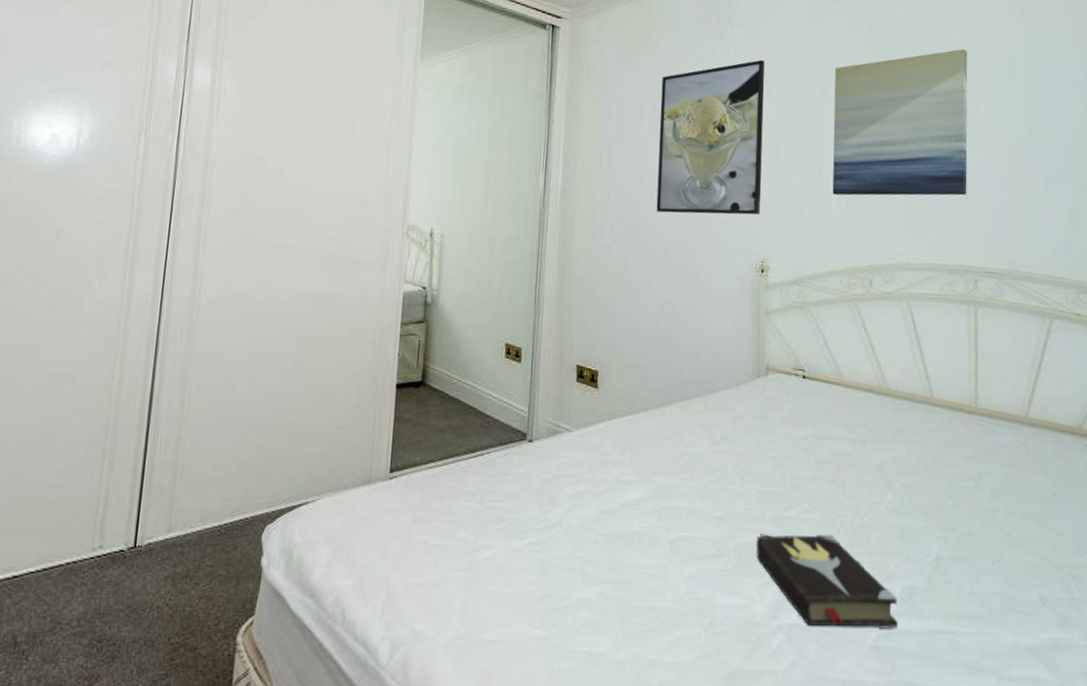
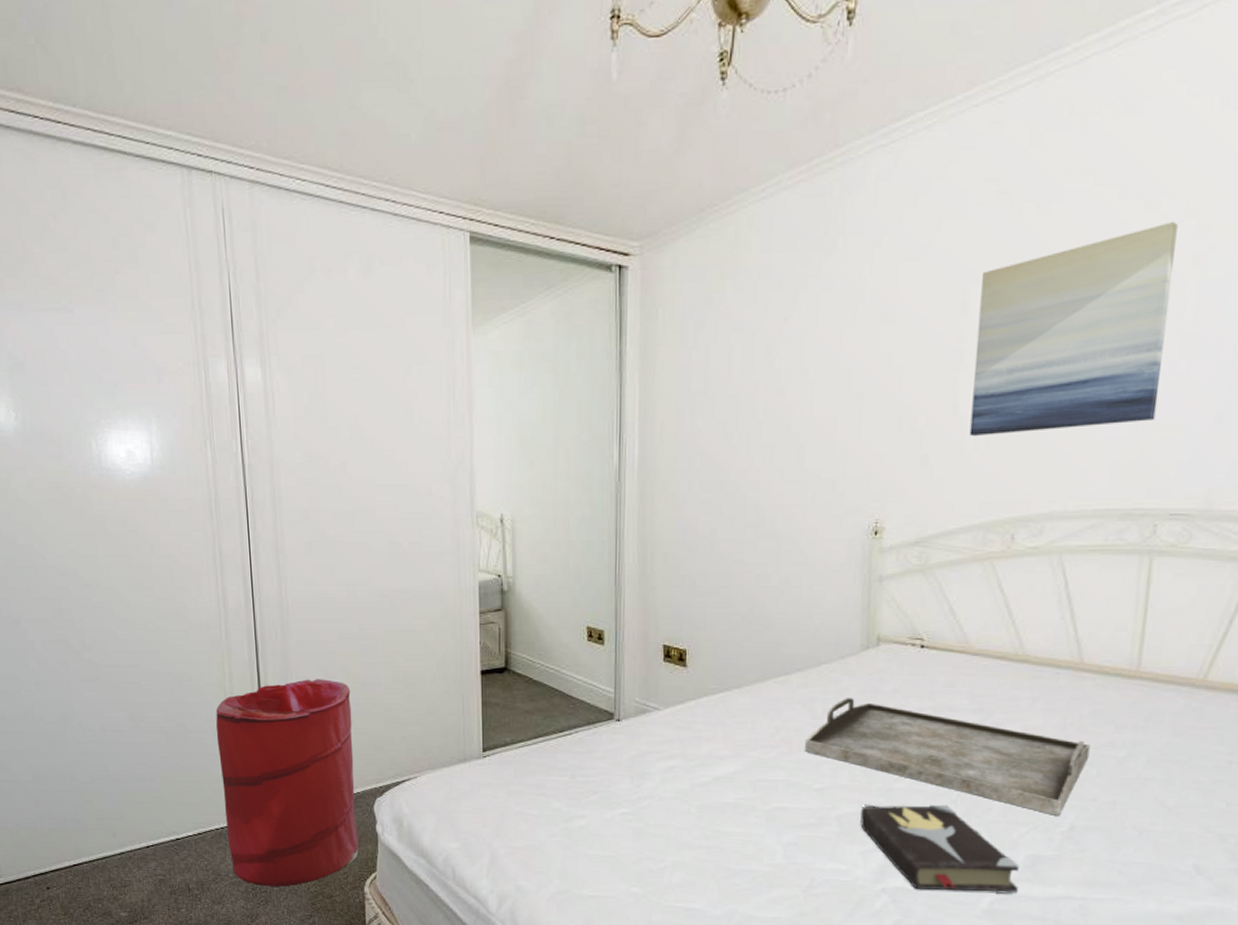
laundry hamper: none [78,386,255,637] -> present [215,679,359,887]
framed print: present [656,59,765,215] -> none [748,274,887,476]
serving tray: none [705,423,946,546] -> present [805,697,1091,816]

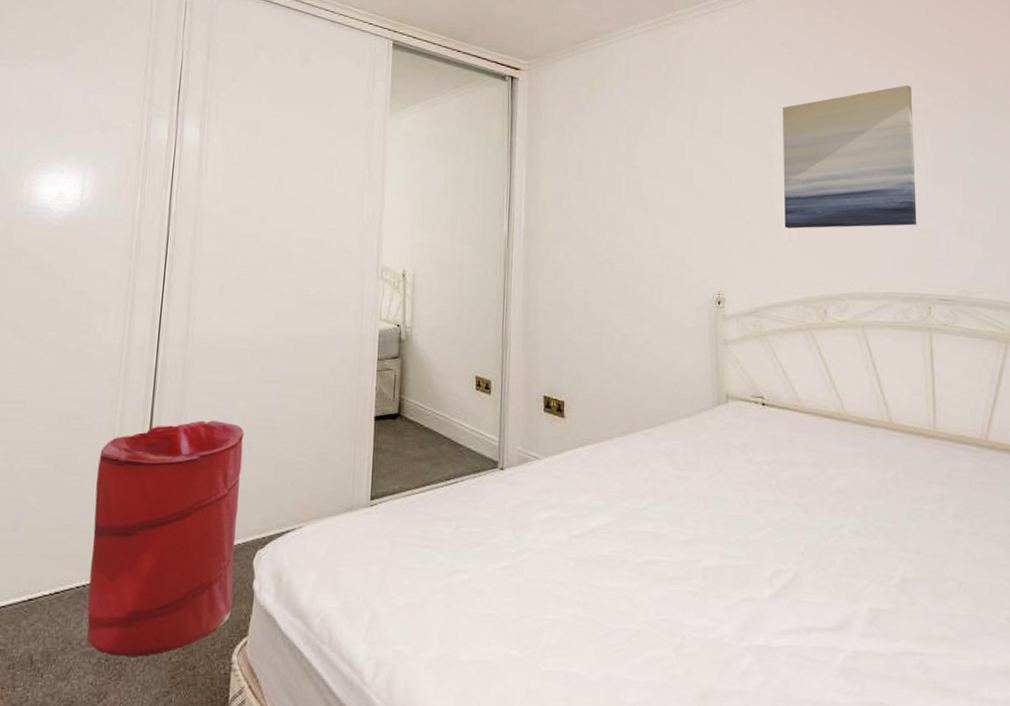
serving tray: present [805,697,1091,816] -> none [671,449,908,568]
hardback book: present [860,804,1019,894] -> none [723,556,866,650]

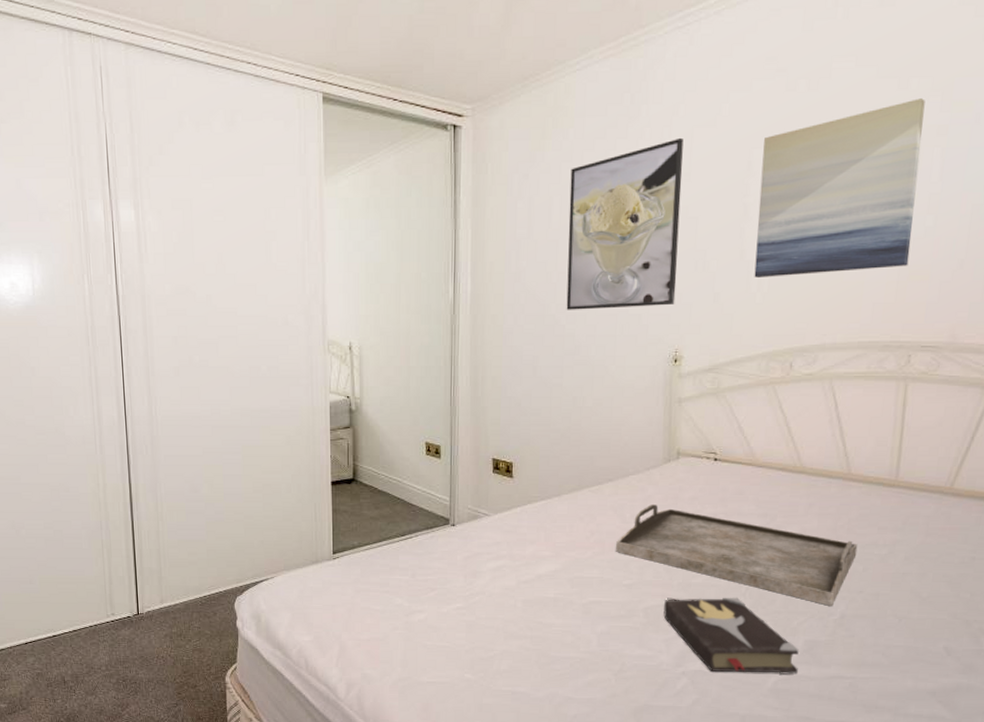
laundry hamper: present [87,420,245,656] -> none [90,489,221,678]
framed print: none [615,102,716,250] -> present [566,137,684,310]
serving tray: none [671,449,908,568] -> present [616,503,858,606]
hardback book: none [723,556,866,650] -> present [663,597,799,675]

